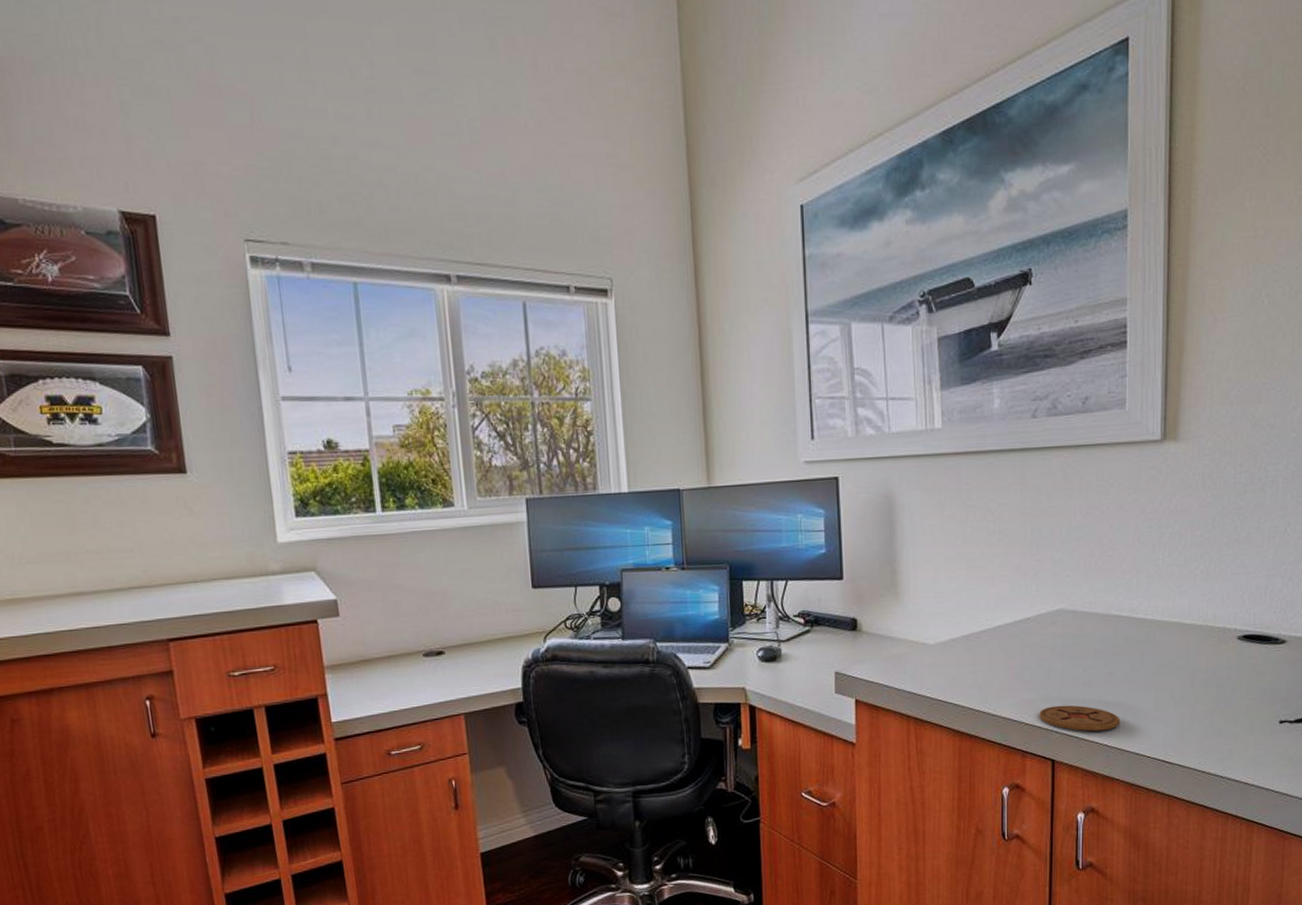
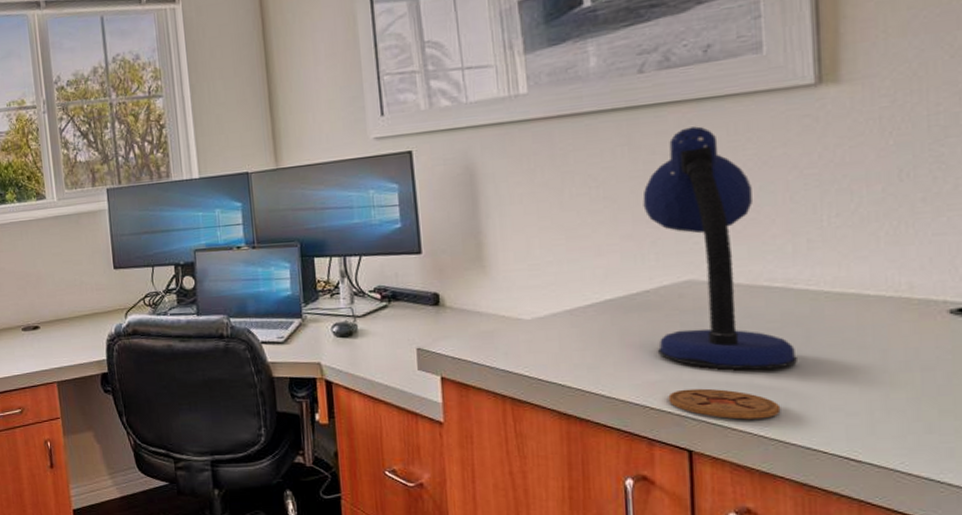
desk lamp: none [1029,471,1134,688] -> present [642,126,797,370]

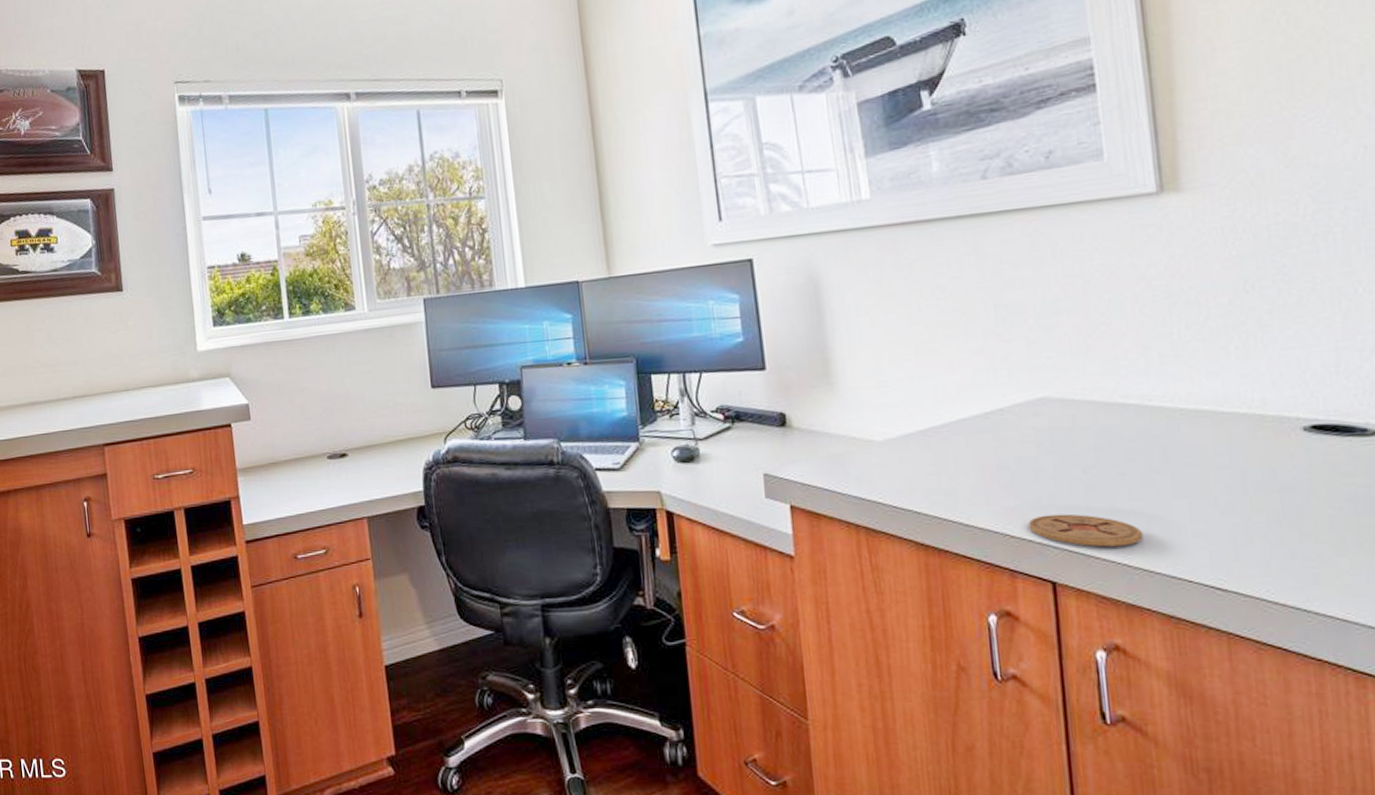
desk lamp: present [642,126,797,370] -> none [992,235,1157,494]

